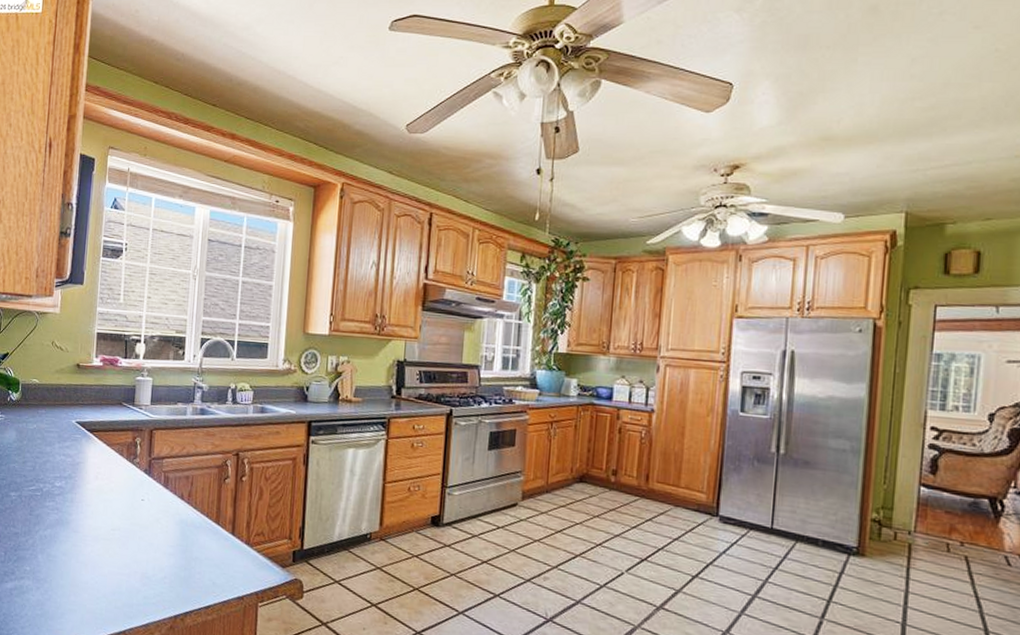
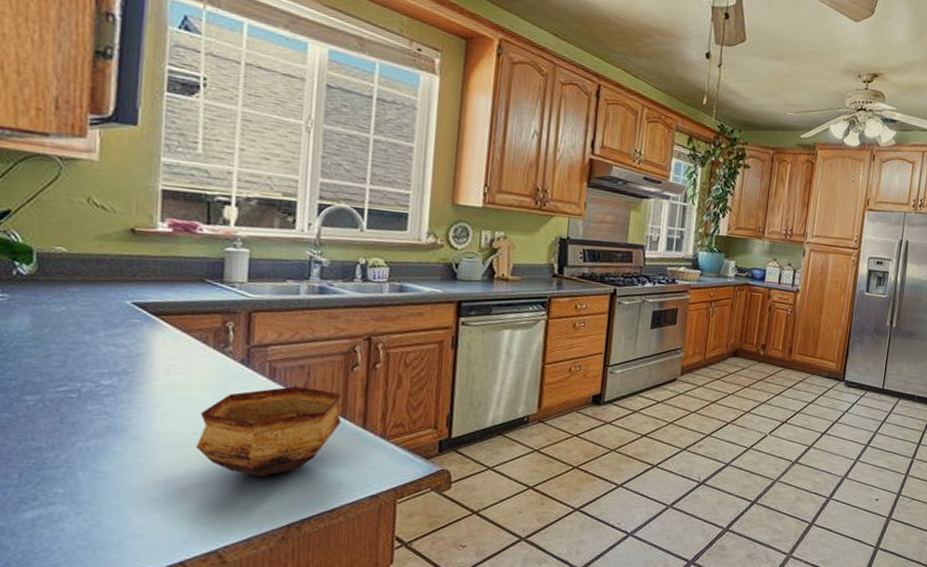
bowl: none [112,494,216,571] -> present [195,386,342,476]

